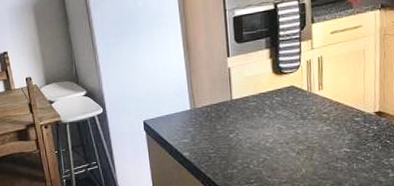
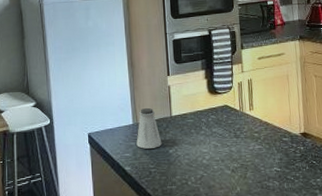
saltshaker: none [194,91,222,134] -> present [136,107,162,149]

